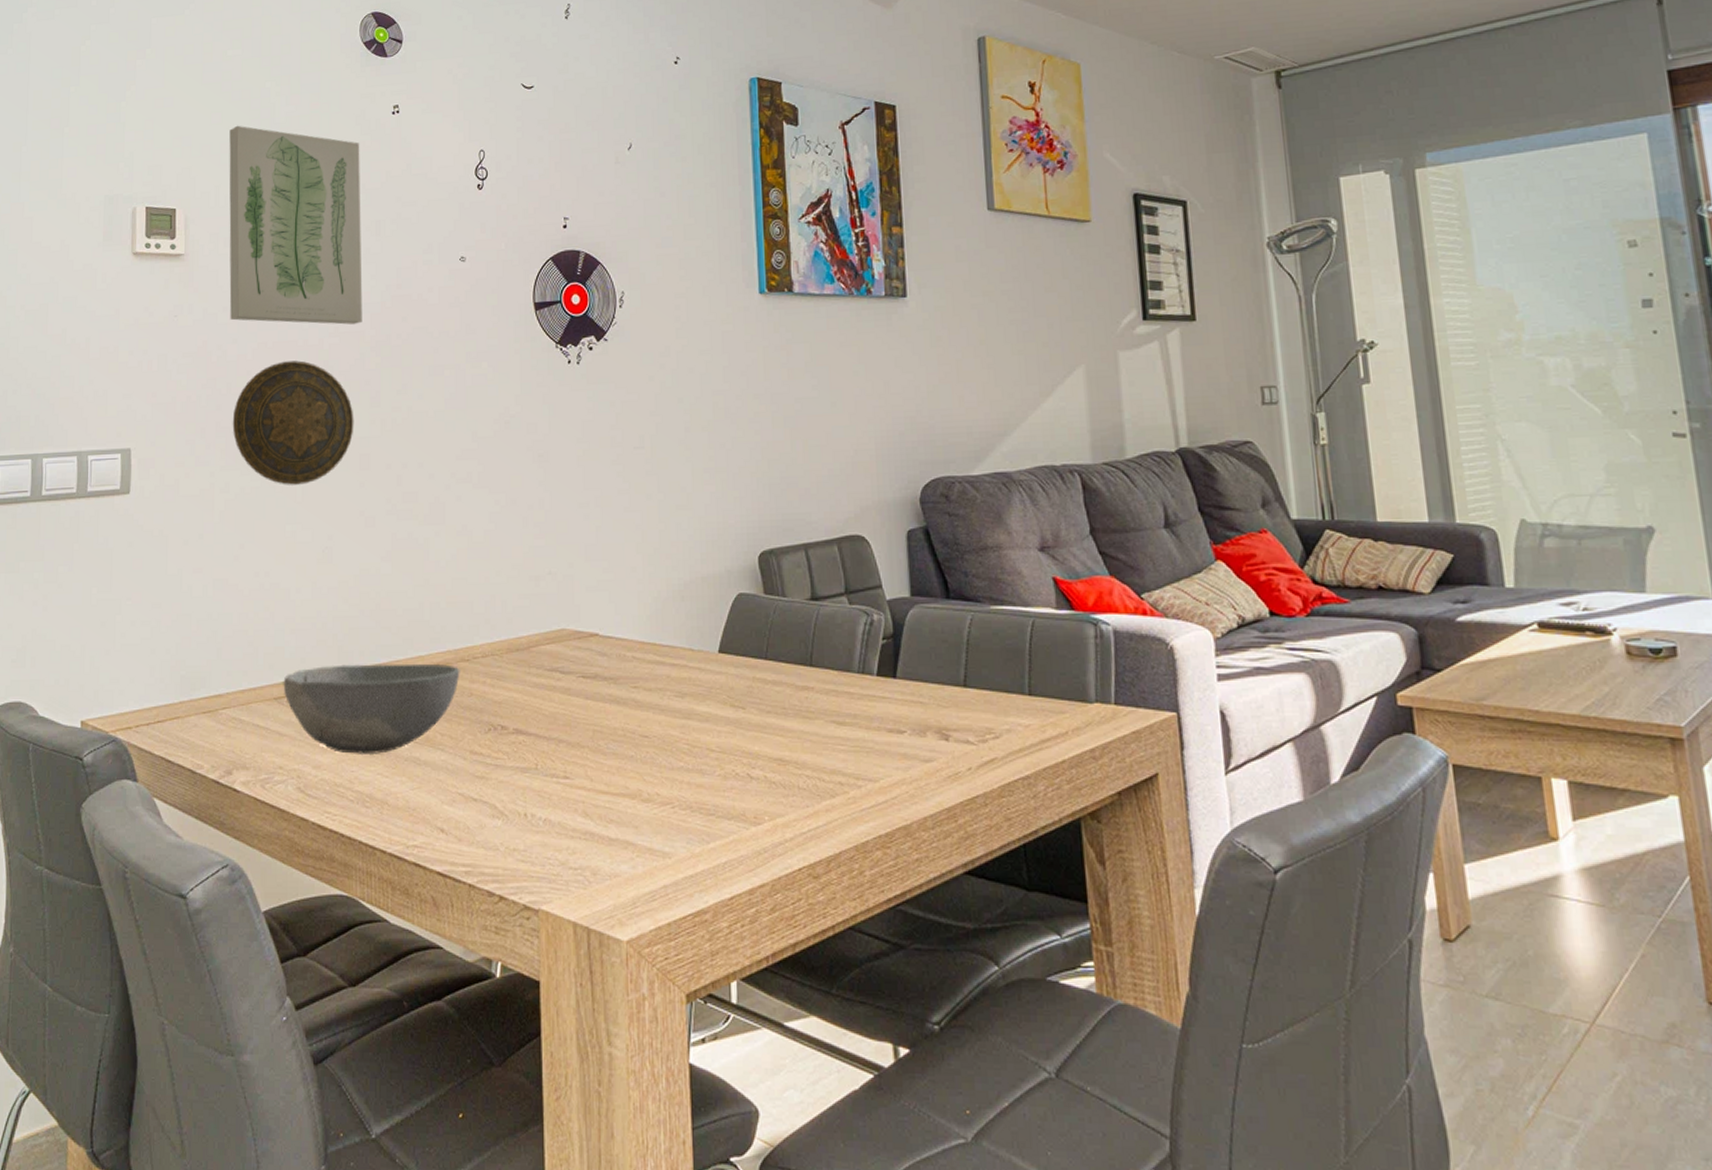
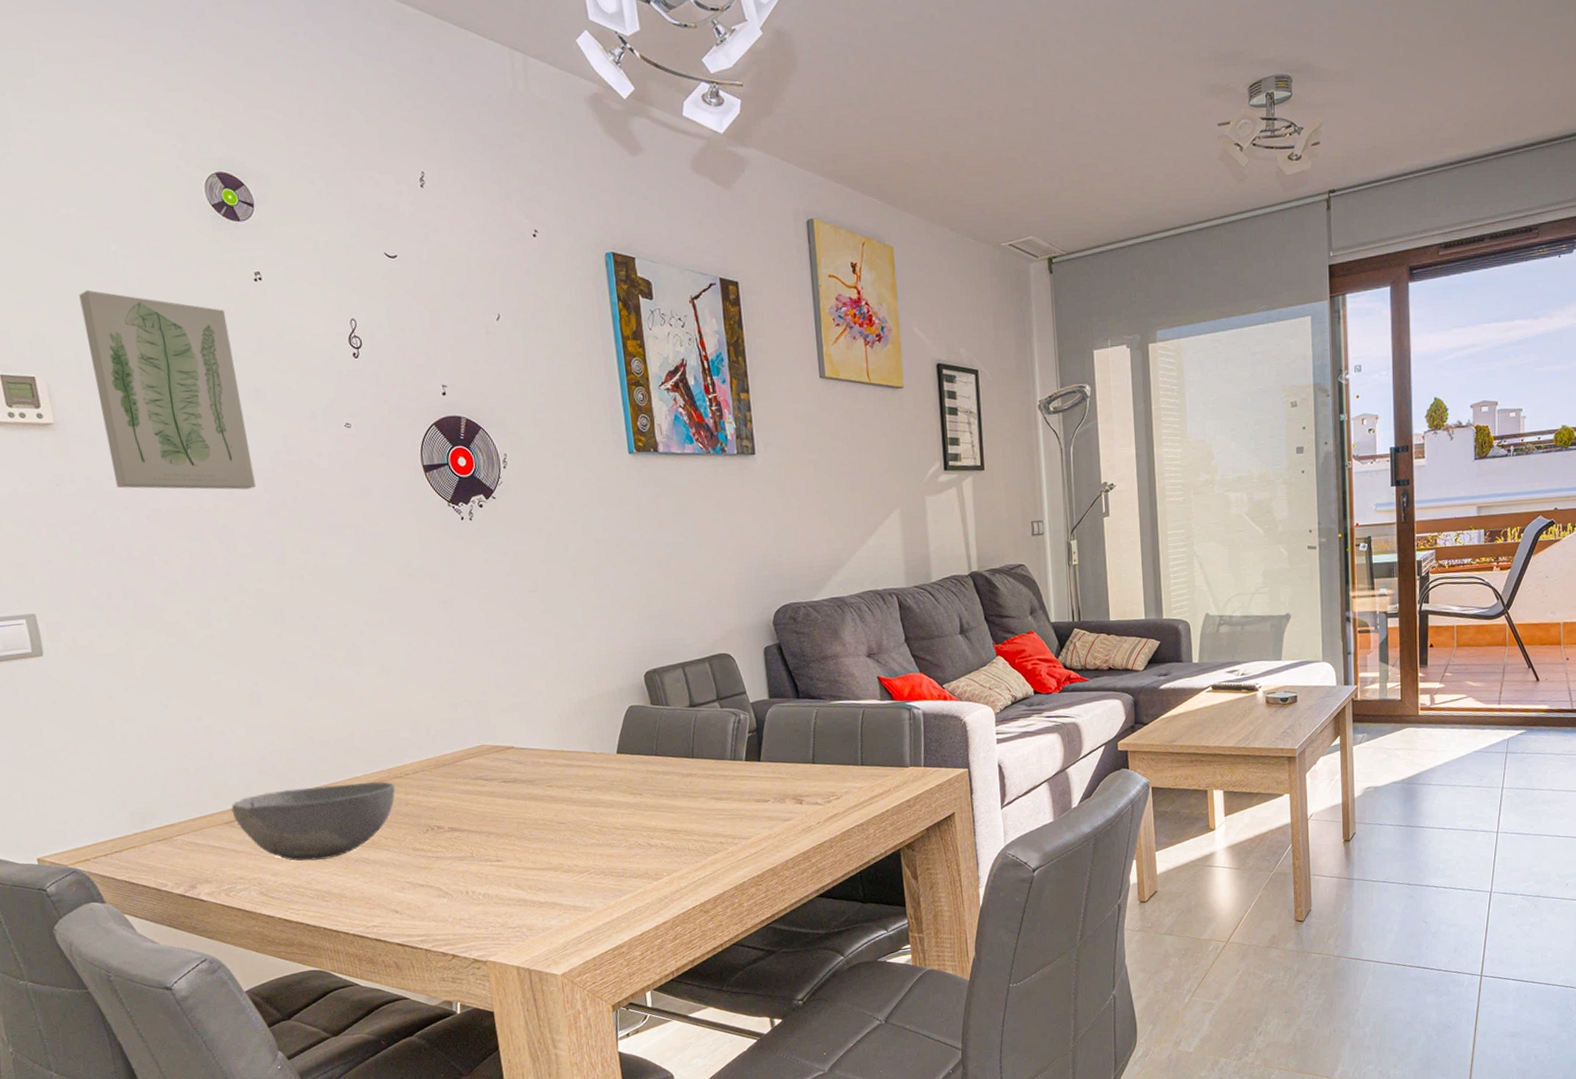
decorative plate: present [232,360,354,485] -> none [137,525,264,640]

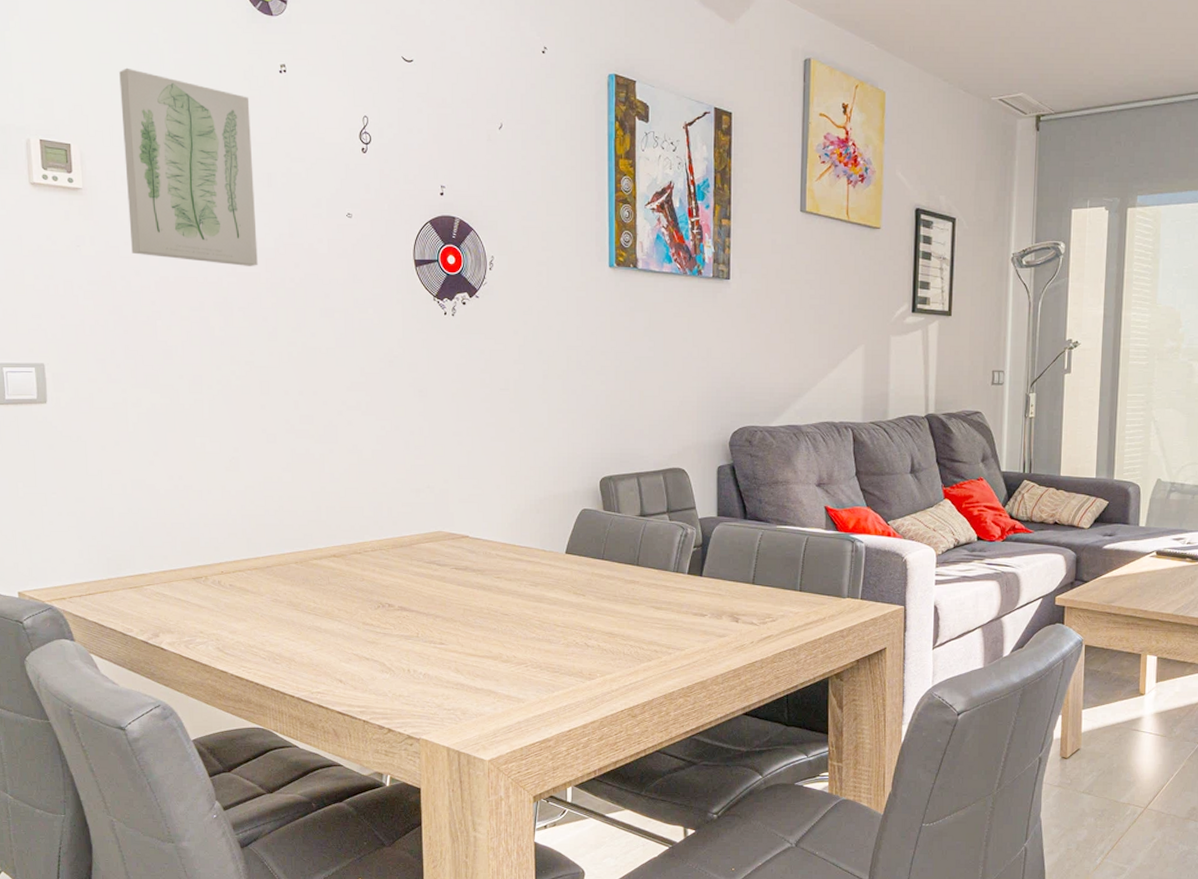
bowl: present [231,782,396,861] -> none [200,553,353,624]

